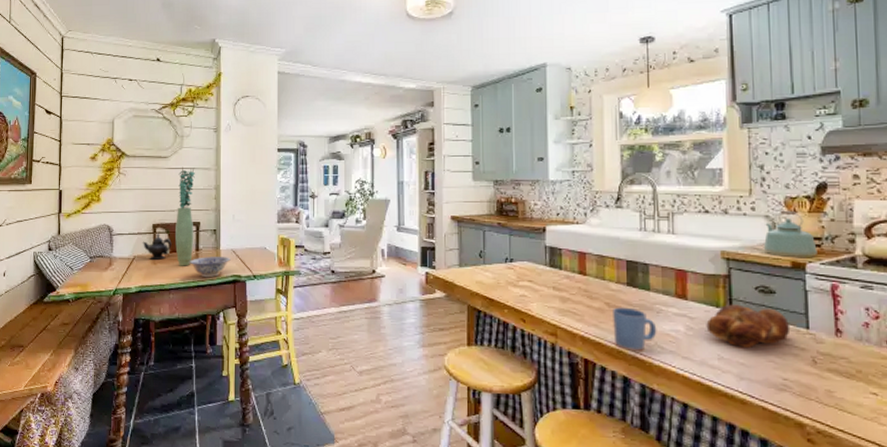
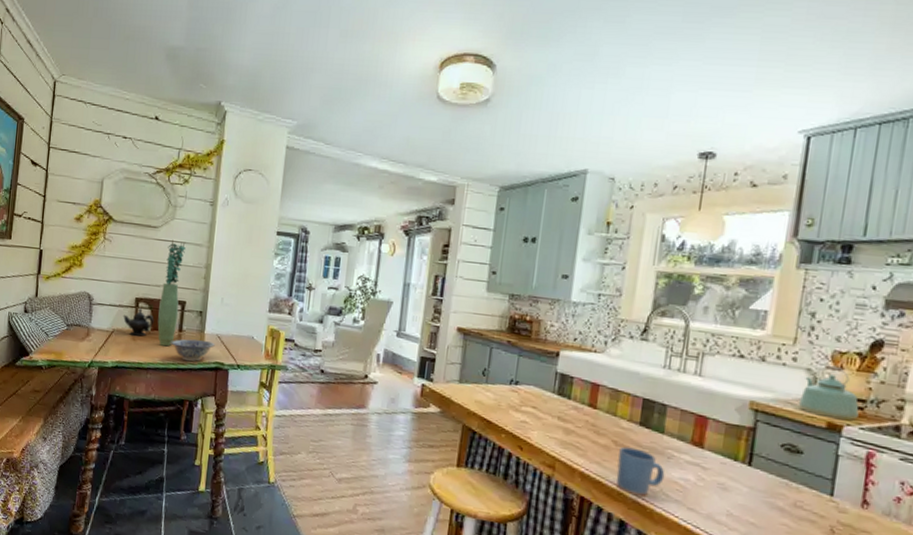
bread loaf: present [706,304,791,348] -> none [719,459,813,508]

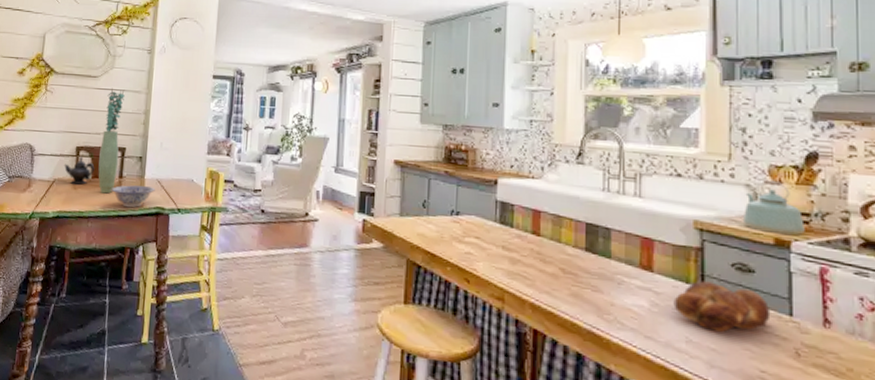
mug: present [616,446,665,496] -> none [567,274,617,326]
bread loaf: none [719,459,813,508] -> present [673,281,771,332]

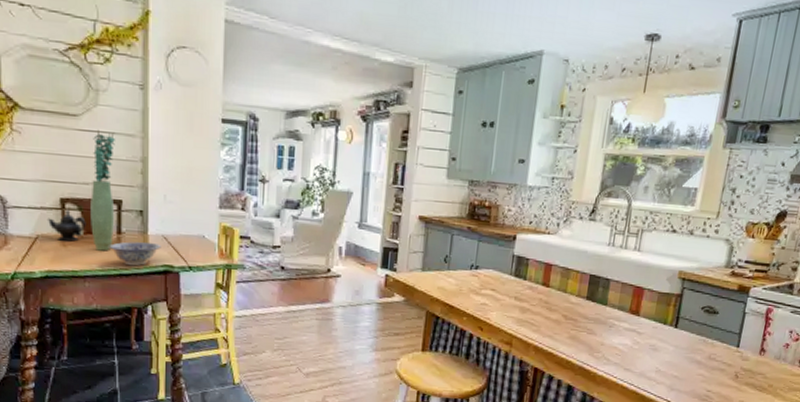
bread loaf: present [673,281,771,332] -> none [651,322,724,362]
kettle: present [742,179,805,236] -> none [717,235,764,283]

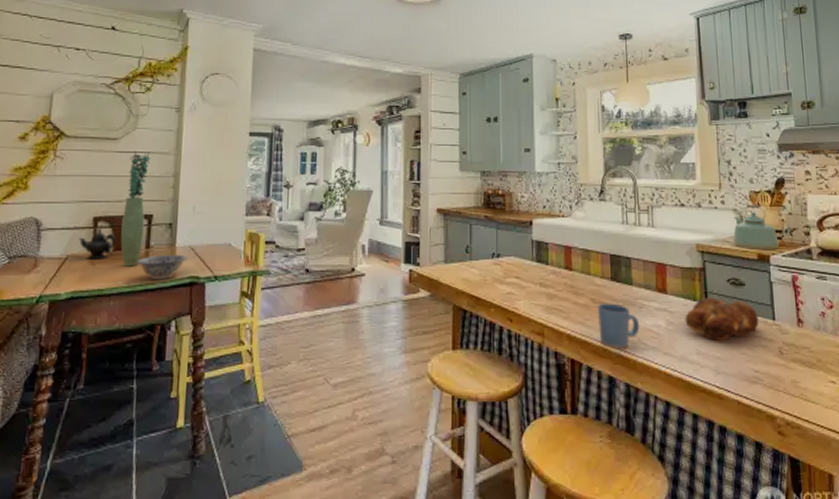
mug: none [565,320,607,362] -> present [598,303,640,348]
bread loaf: none [651,322,724,362] -> present [685,297,759,341]
kettle: none [717,235,764,283] -> present [732,204,779,251]

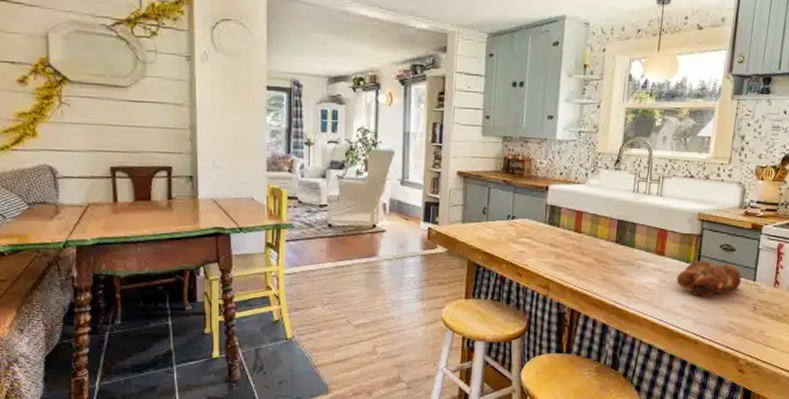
teapot: present [78,227,117,259] -> none [97,177,137,209]
vase: present [120,150,150,267] -> none [141,100,165,217]
bowl: present [135,255,188,280] -> none [159,206,212,230]
mug: present [598,303,640,348] -> none [598,262,636,301]
kettle: present [732,204,779,251] -> none [732,178,774,221]

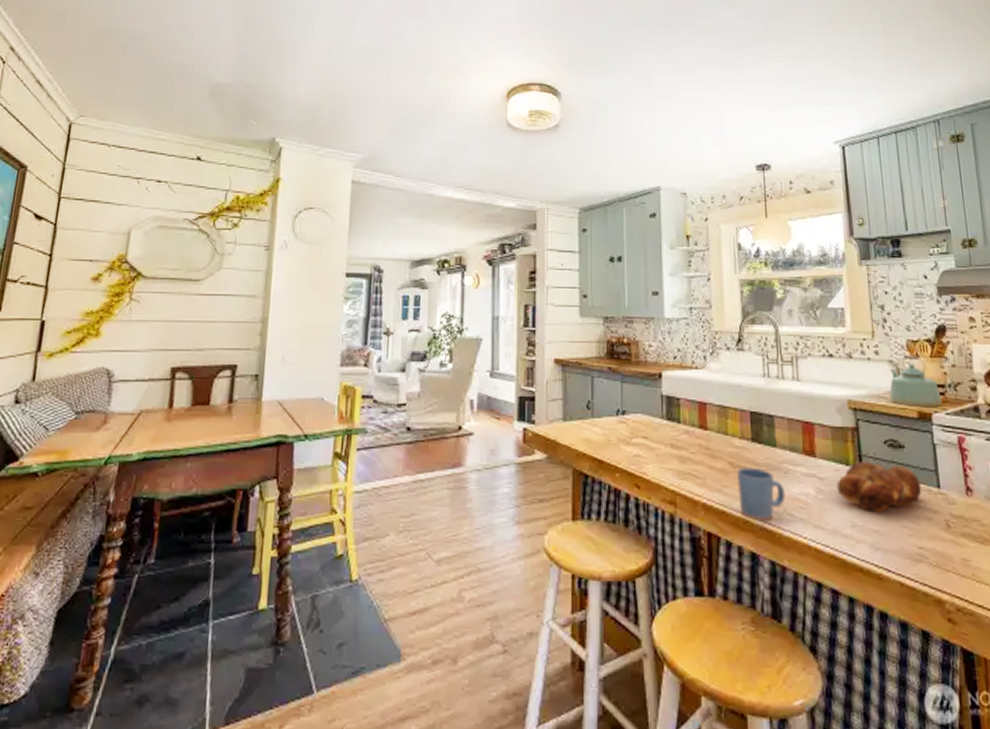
mug: none [598,262,636,301] -> present [737,467,786,520]
kettle: none [732,178,774,221] -> present [889,354,942,408]

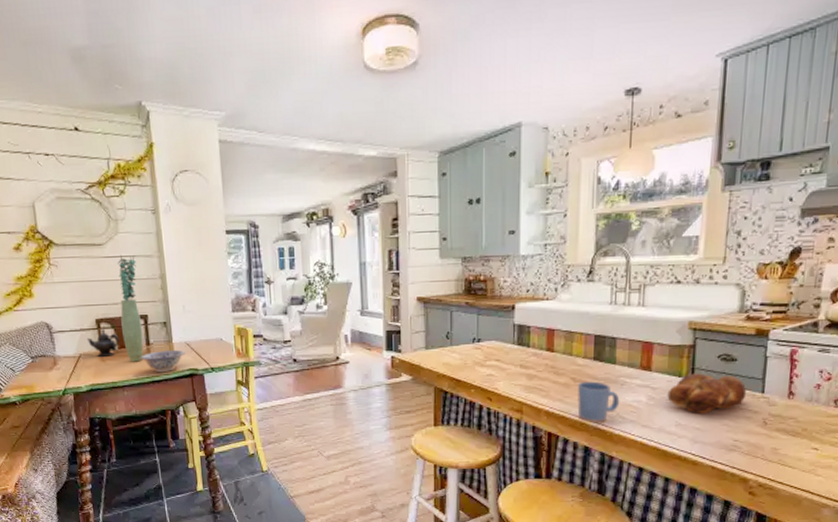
teapot: none [153,379,196,415] -> present [86,328,120,357]
vase: none [200,293,236,424] -> present [117,254,144,362]
bowl: none [216,411,276,439] -> present [139,350,186,373]
kettle: present [889,354,942,408] -> none [730,277,783,326]

